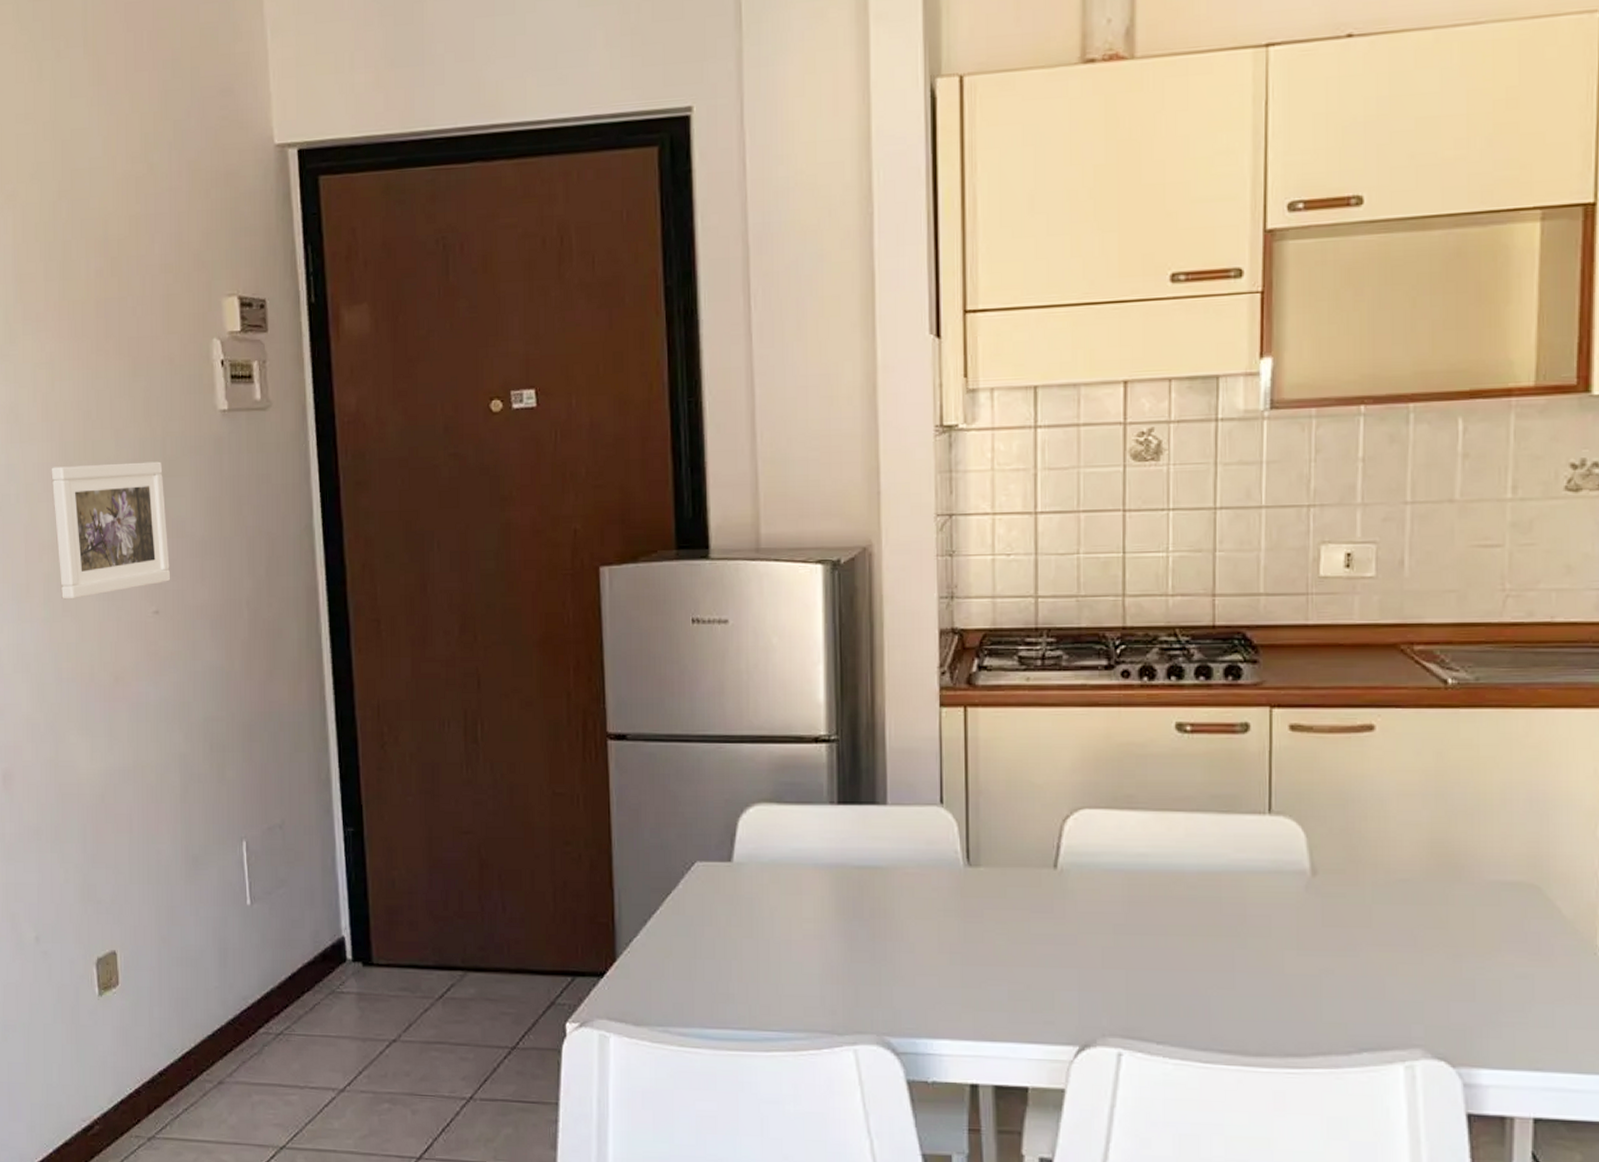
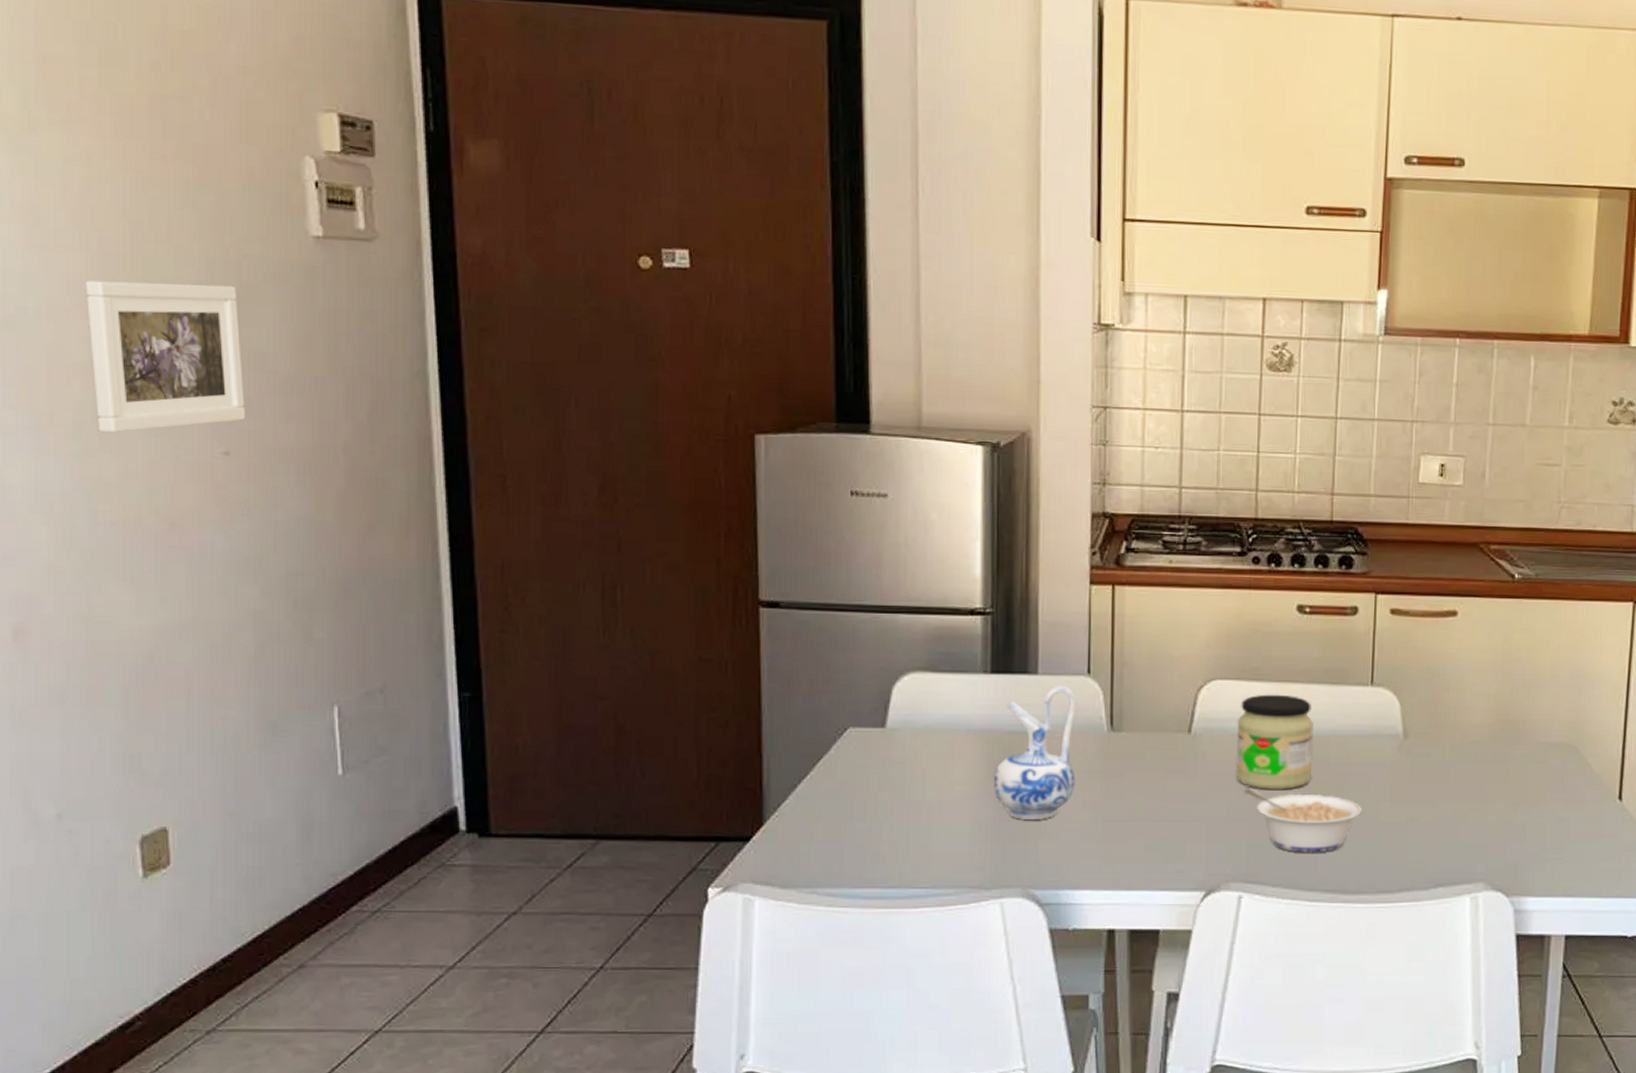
ceramic pitcher: none [844,816,931,961] -> present [994,685,1078,820]
jar: none [1109,824,1200,933] -> present [1236,694,1313,789]
legume: none [1121,931,1263,1007] -> present [1244,788,1362,853]

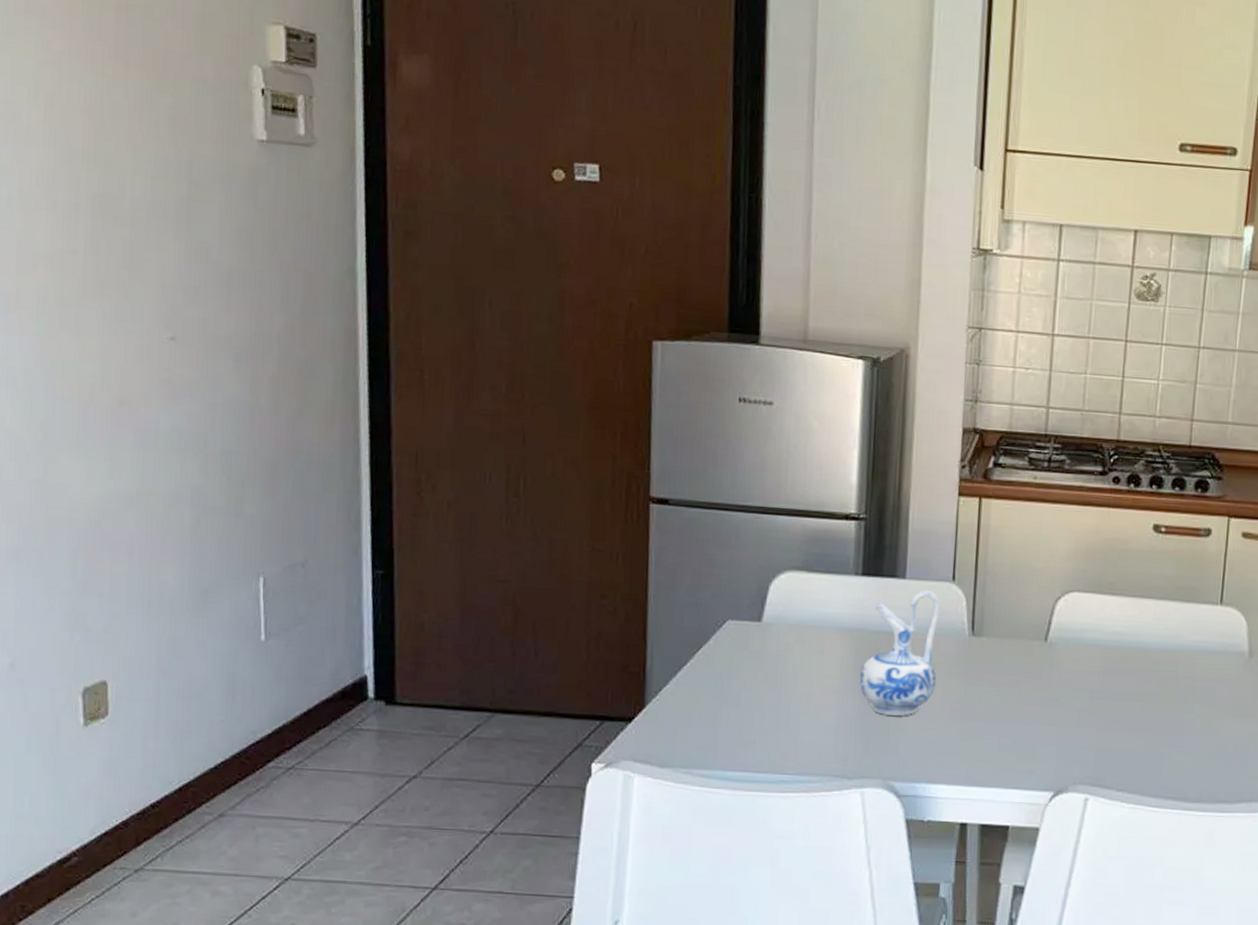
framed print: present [85,280,246,433] -> none [52,174,191,316]
jar: present [1236,694,1313,789] -> none [1088,607,1164,700]
legume: present [1244,788,1362,853] -> none [1095,696,1206,761]

